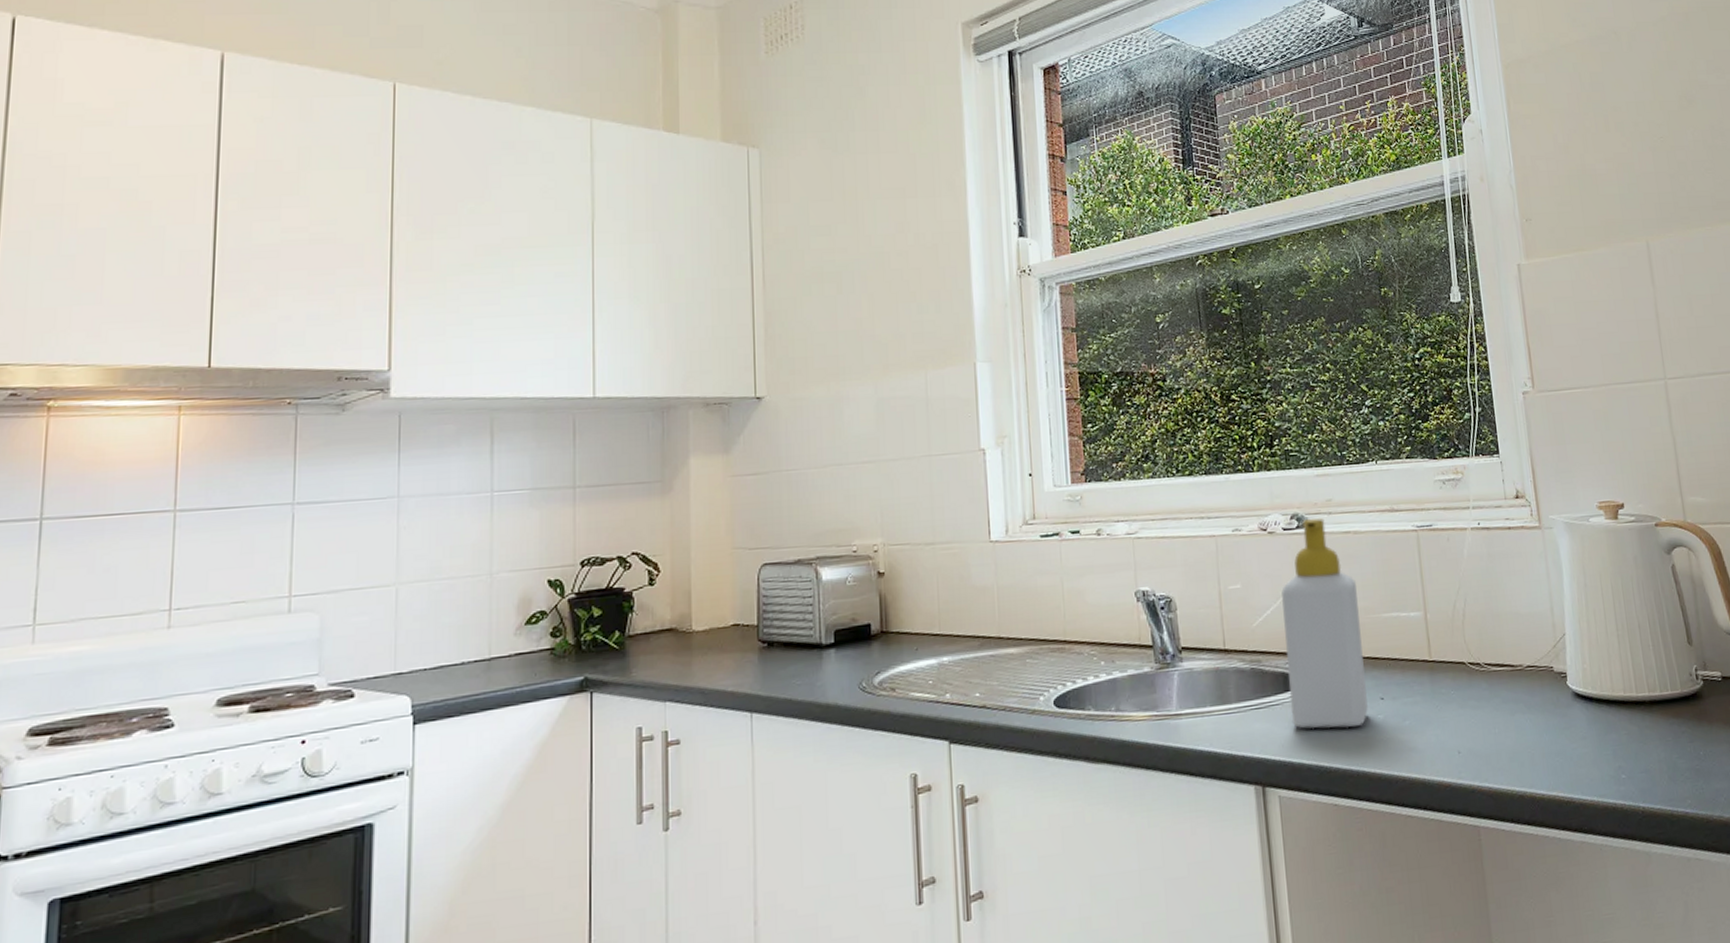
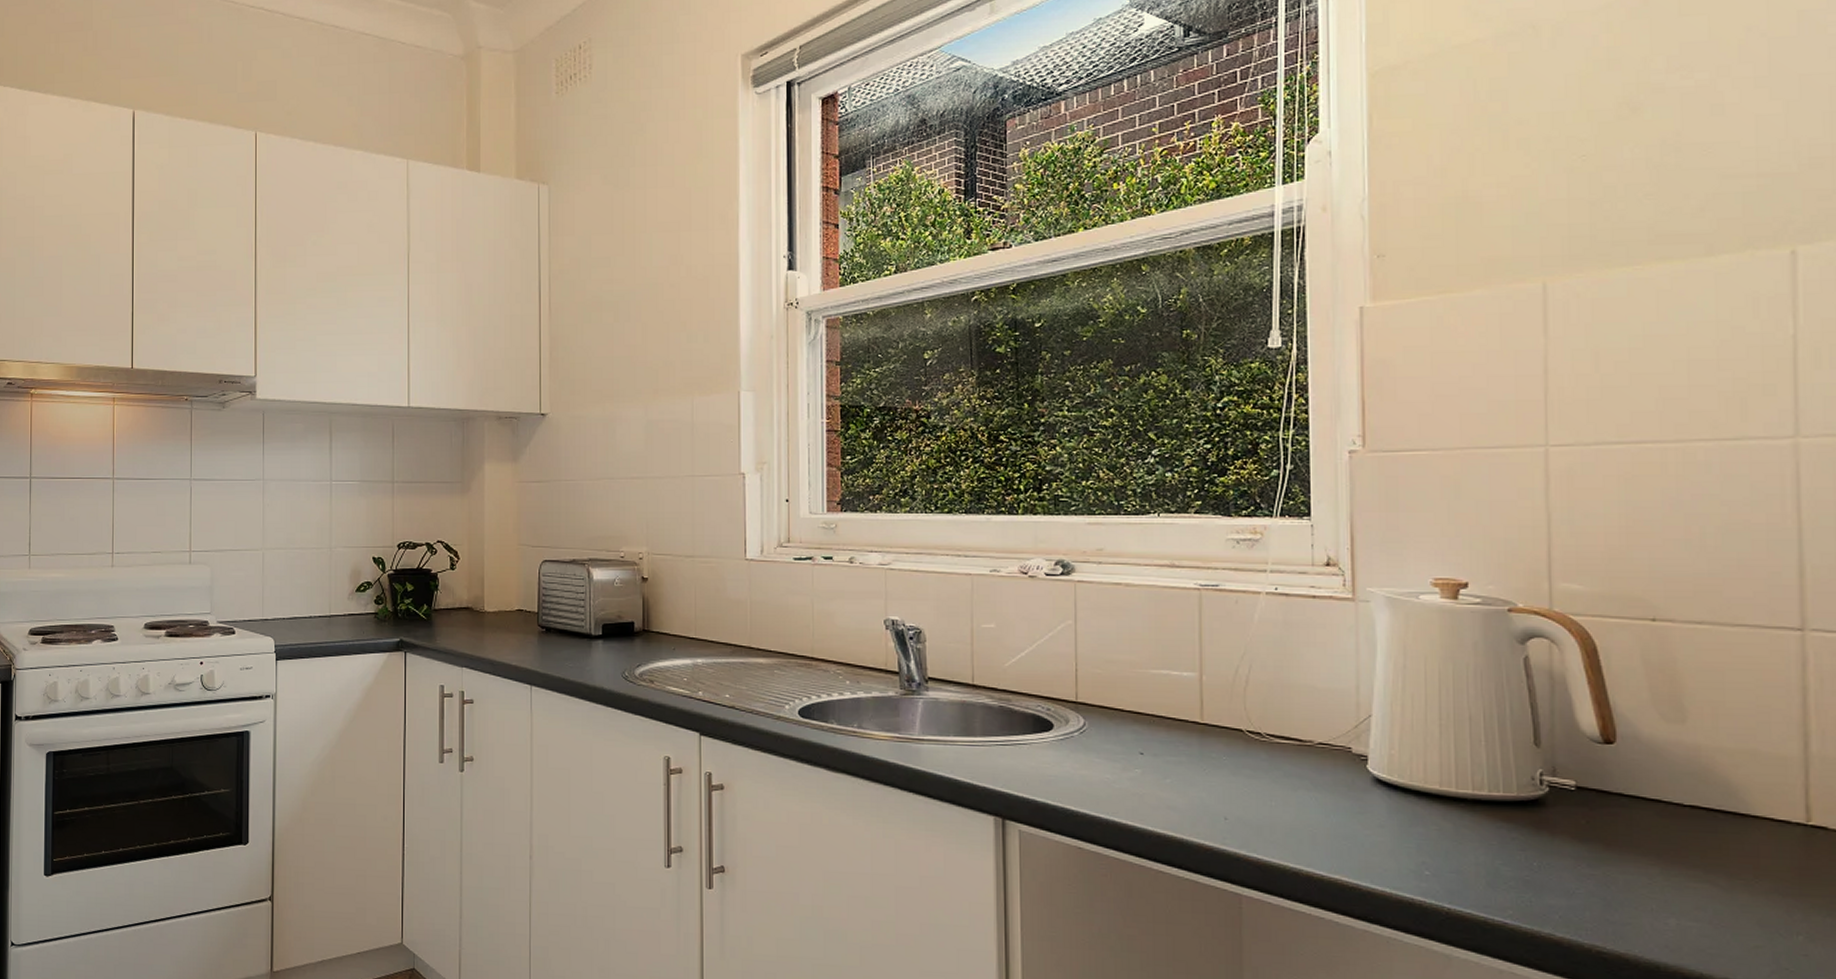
soap bottle: present [1281,518,1368,729] -> none [1038,567,1124,777]

